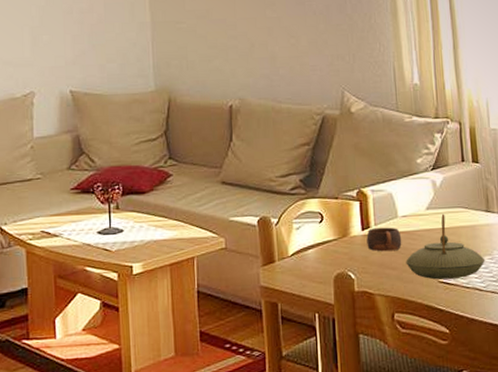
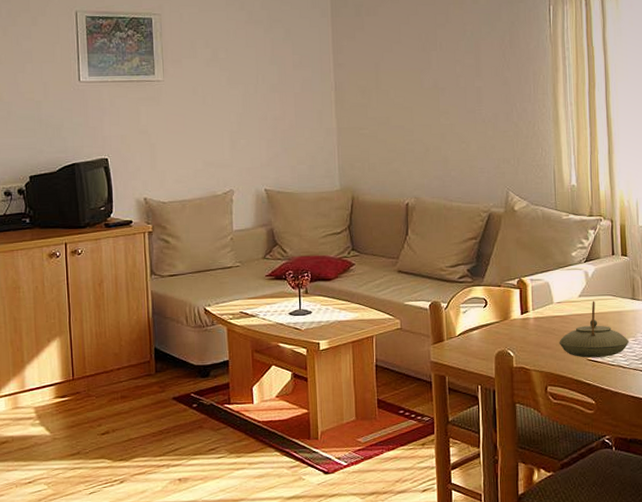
cup: present [366,227,402,252] -> none [525,312,556,333]

